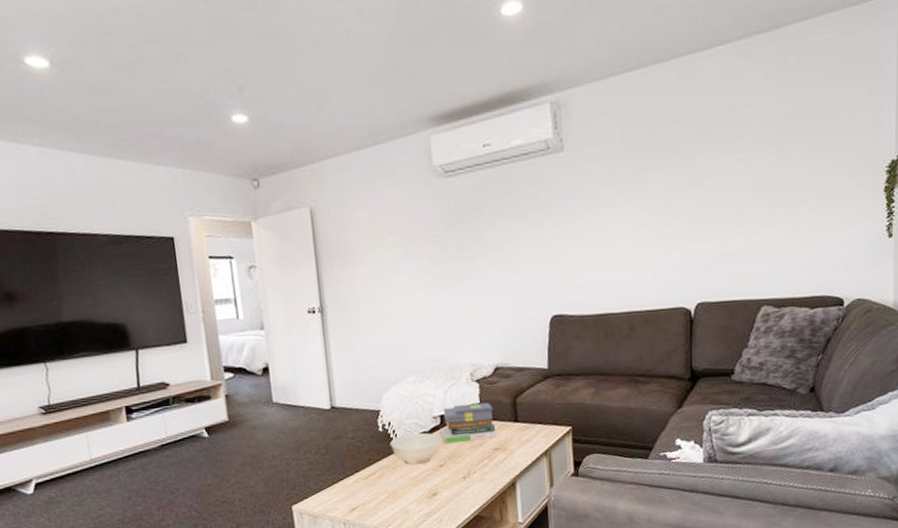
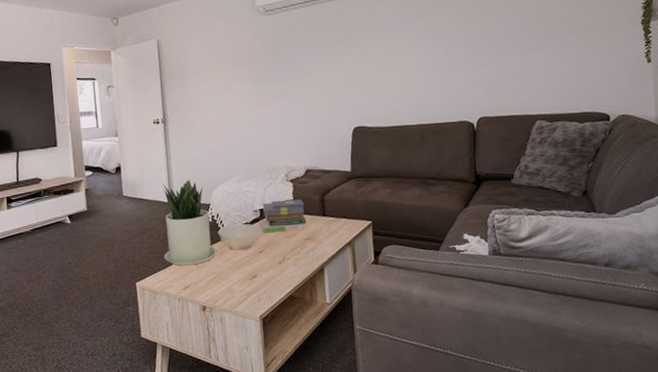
planter: none [322,381,389,485] -> present [163,179,217,266]

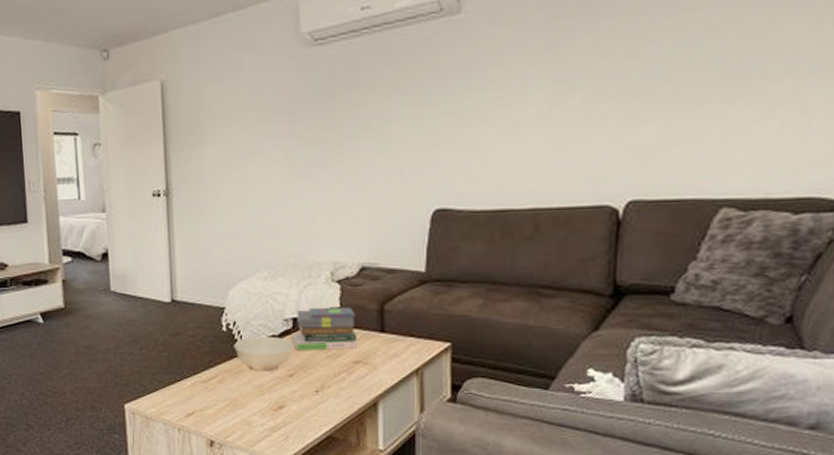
planter: present [163,179,217,266] -> none [162,273,232,387]

